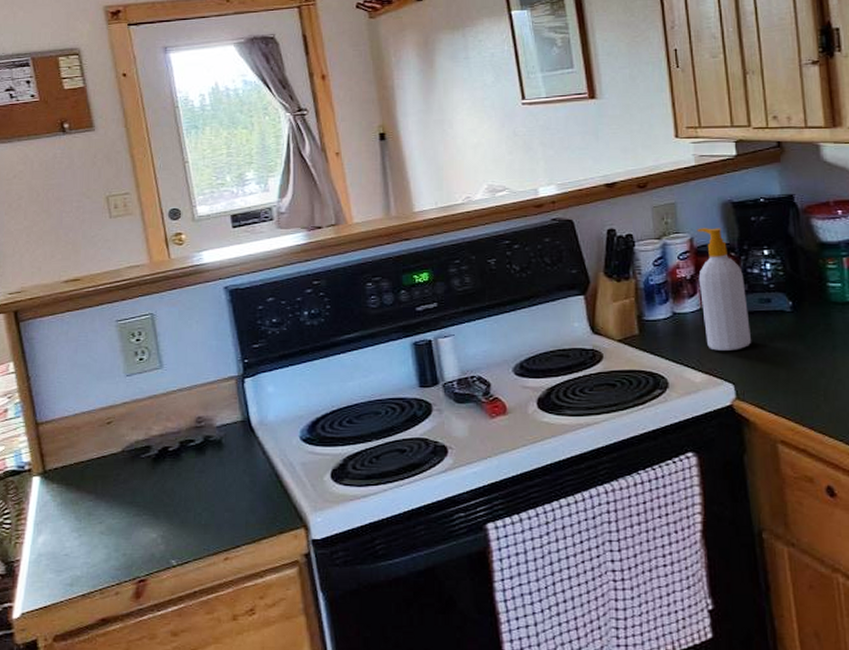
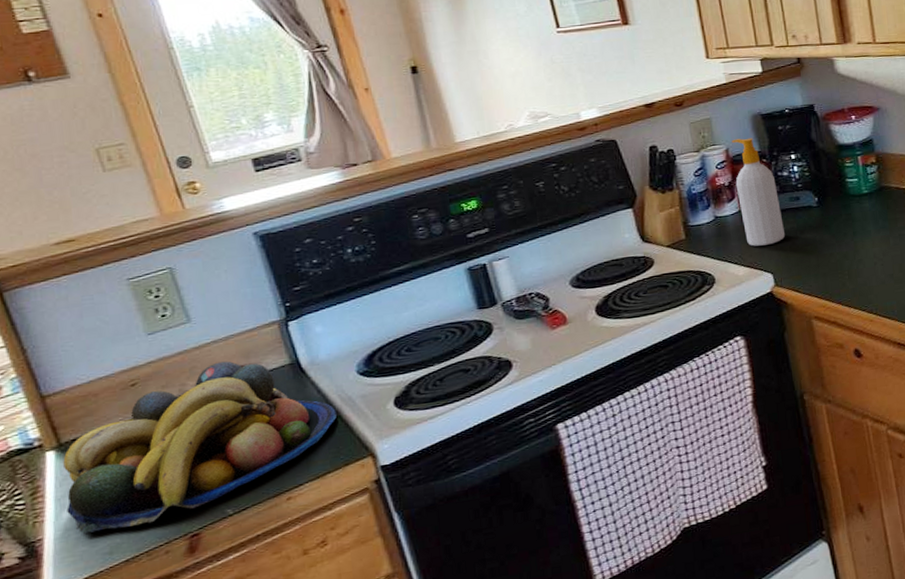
fruit bowl: none [42,410,278,562] -> present [63,361,338,534]

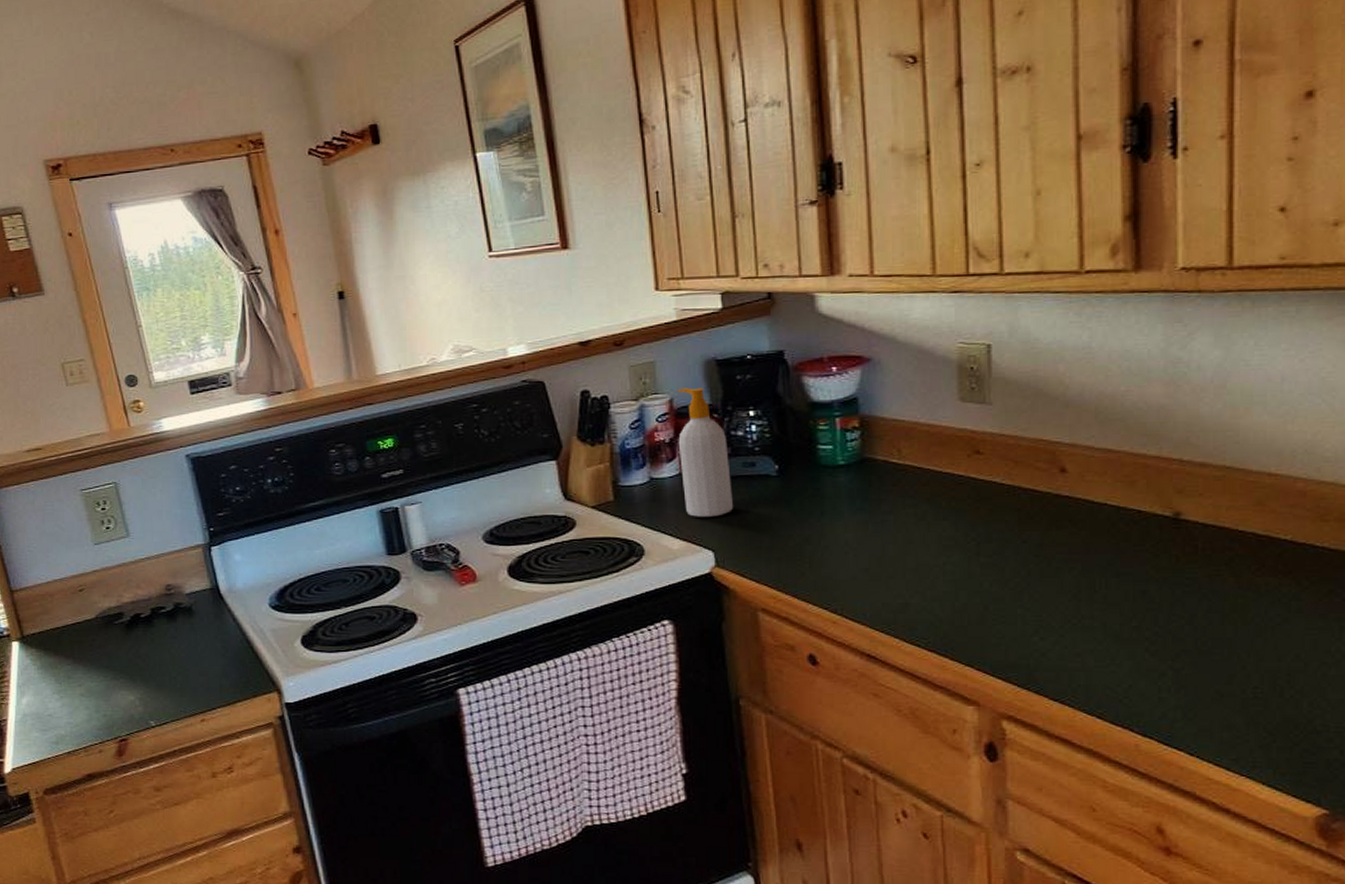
fruit bowl: present [63,361,338,534] -> none [24,578,250,722]

